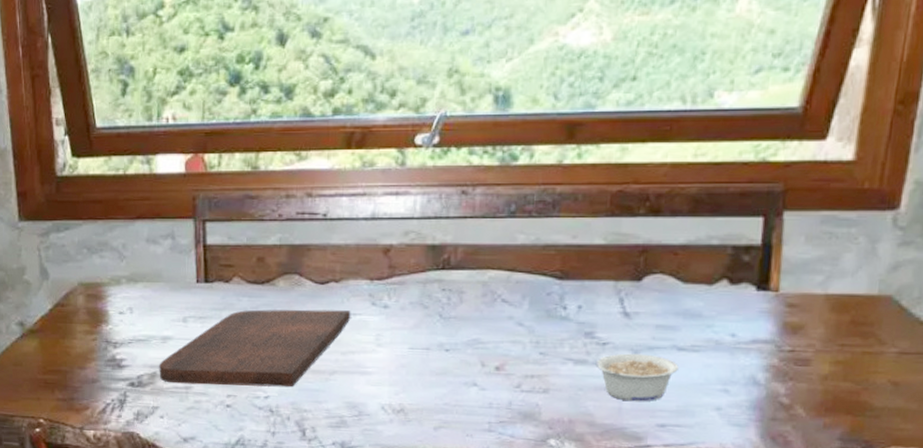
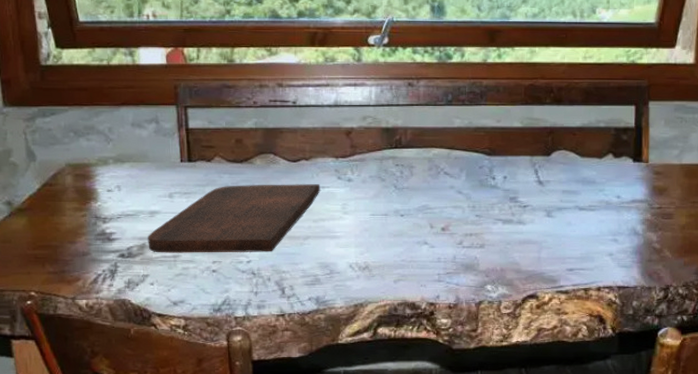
legume: present [595,353,679,402] -> none [519,213,581,252]

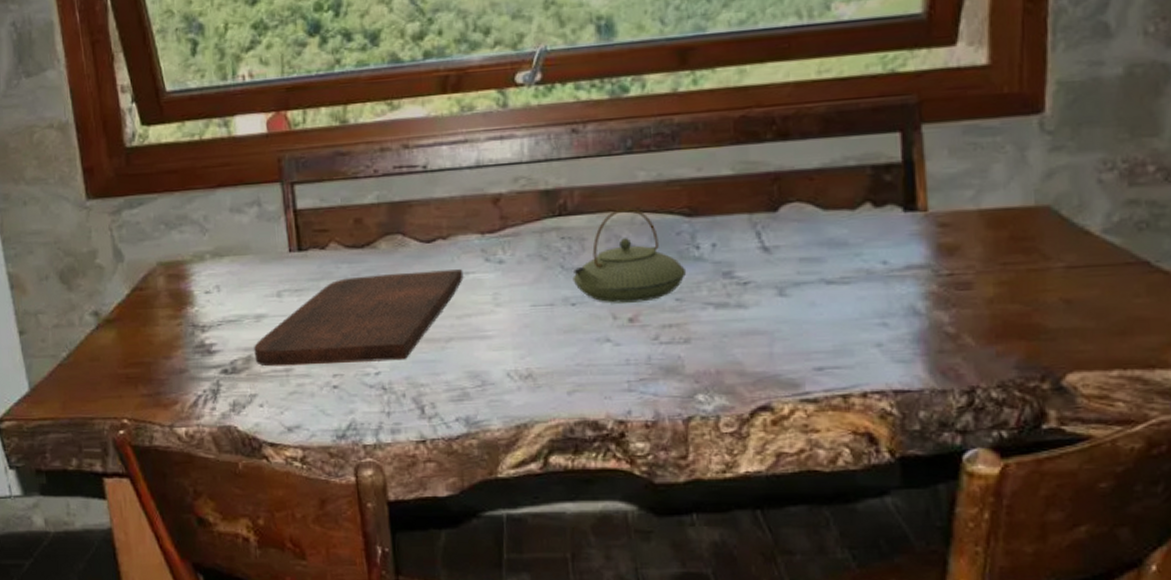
teapot: none [403,146,485,216] -> present [572,207,687,303]

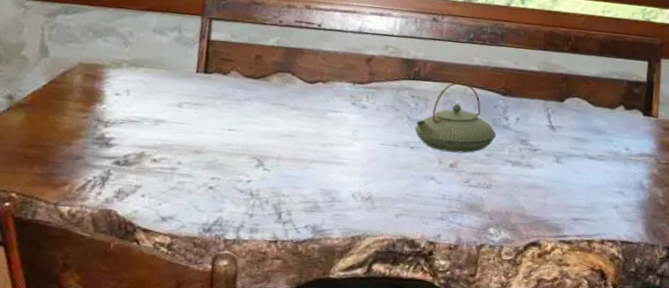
cutting board: present [254,269,464,367] -> none [146,100,334,174]

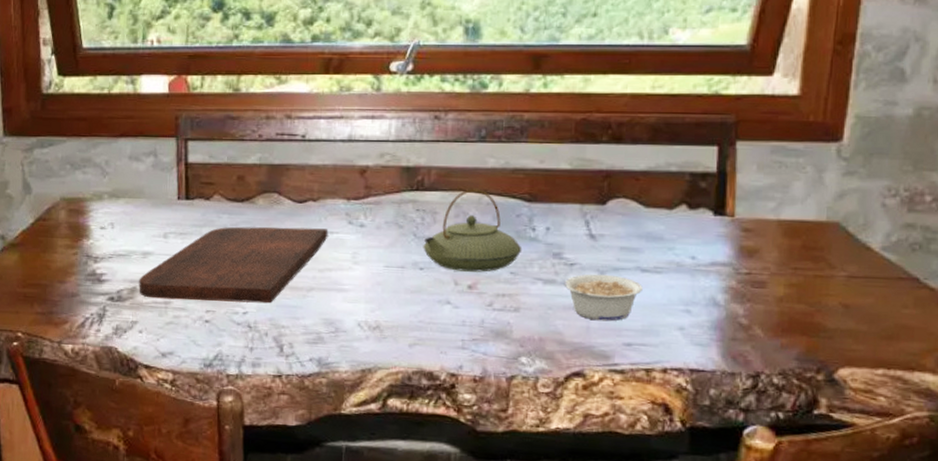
cutting board: none [146,100,334,174] -> present [139,226,329,304]
legume: none [528,158,589,199] -> present [564,274,643,322]

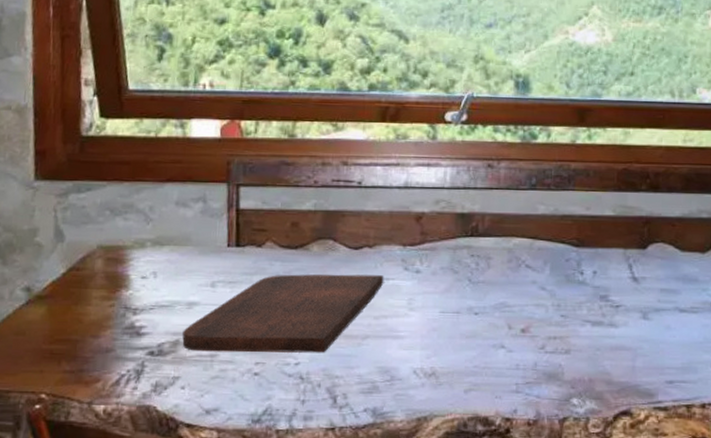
teapot: present [423,189,523,272] -> none [477,235,572,316]
legume: present [564,274,643,322] -> none [610,315,681,361]

